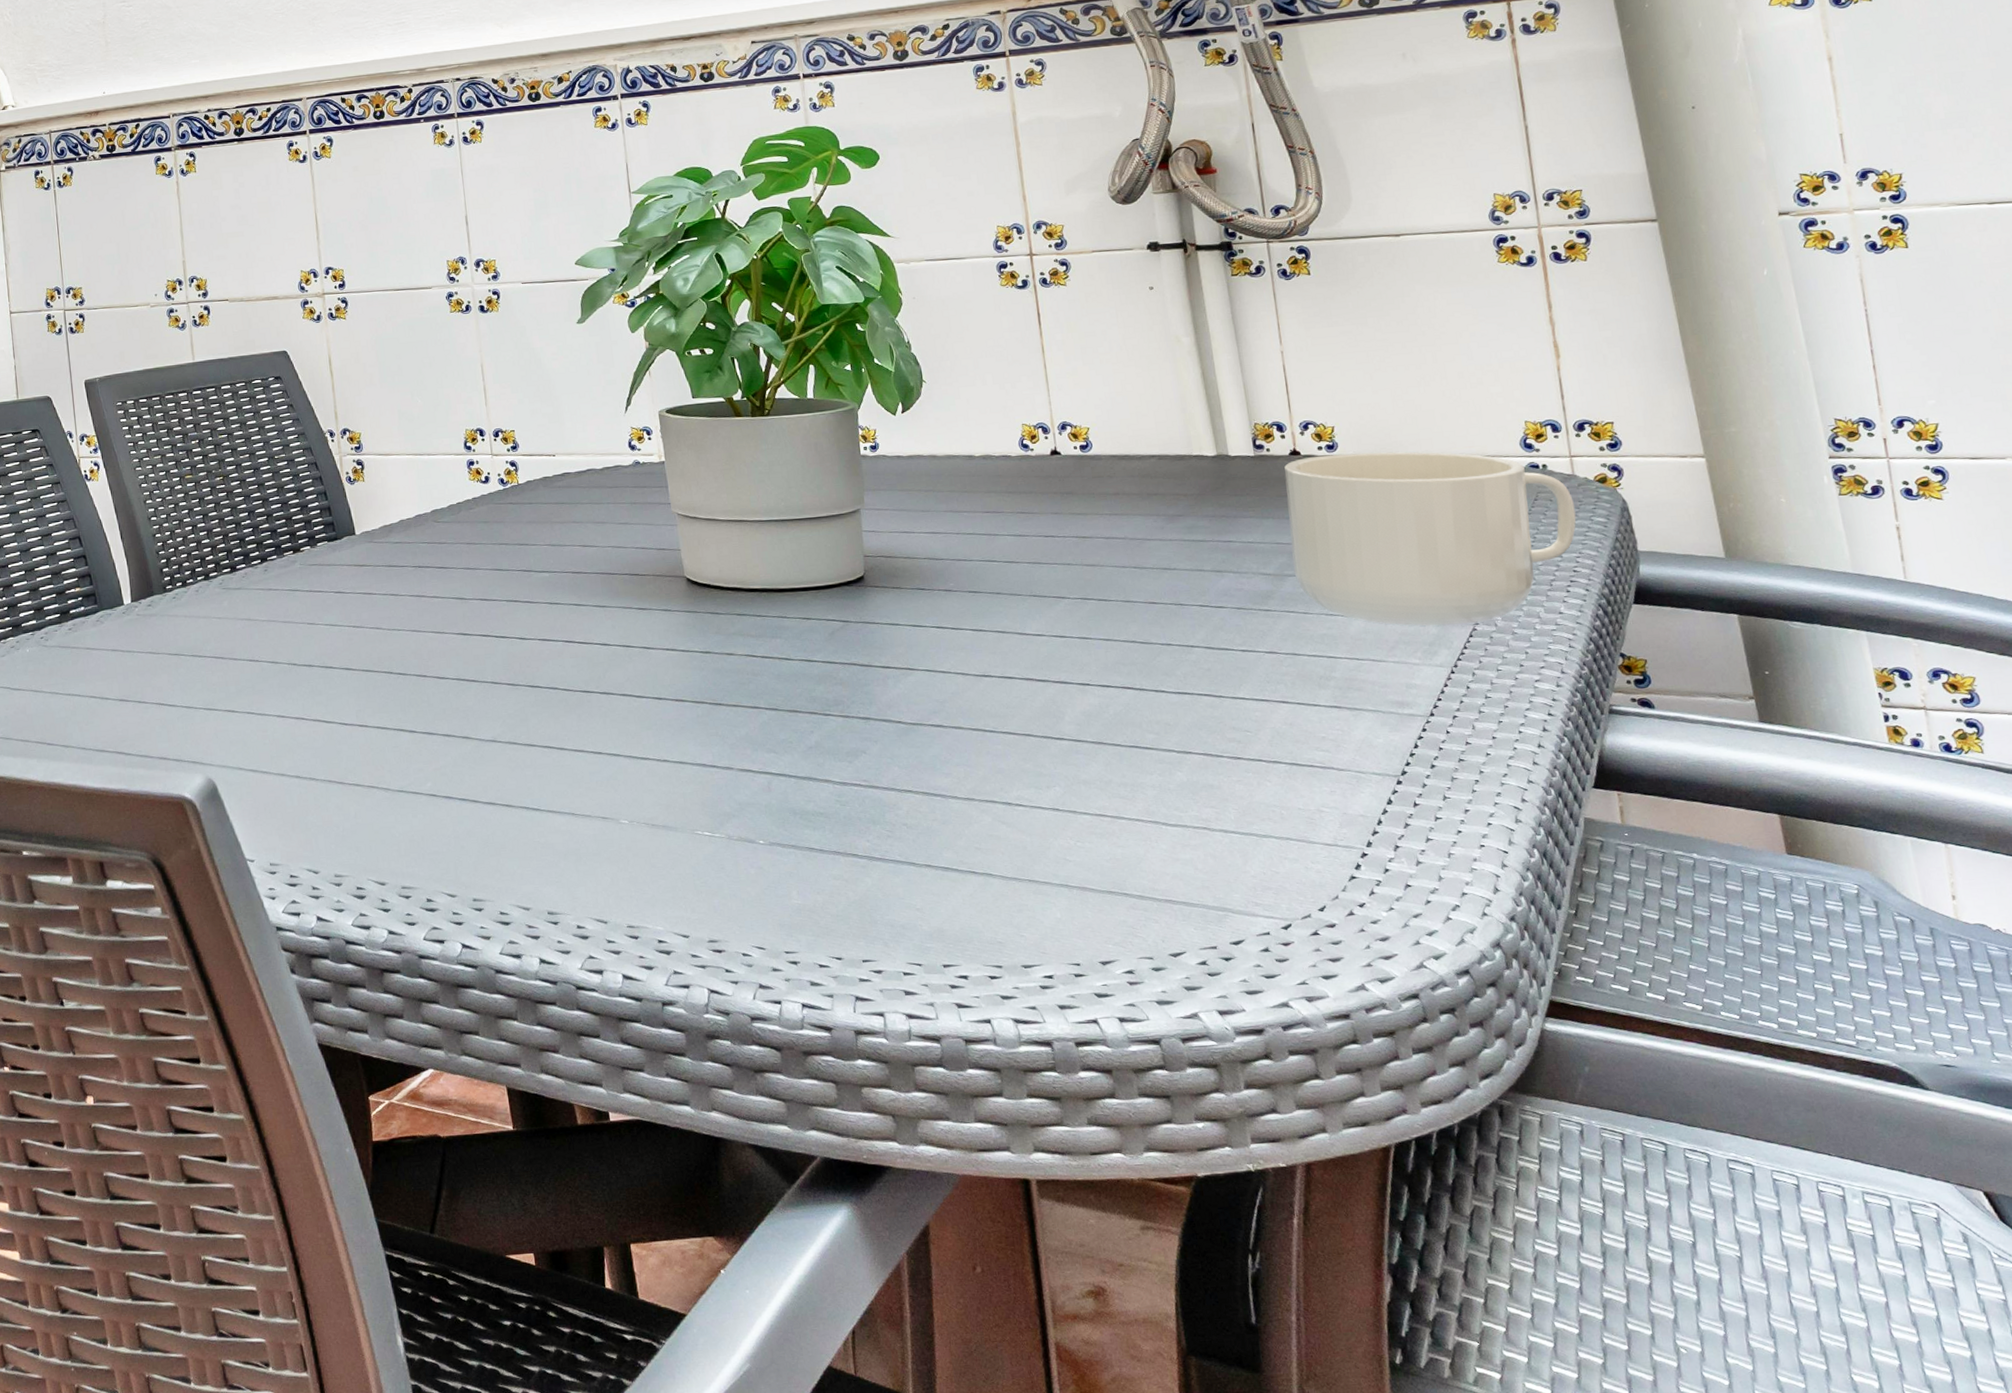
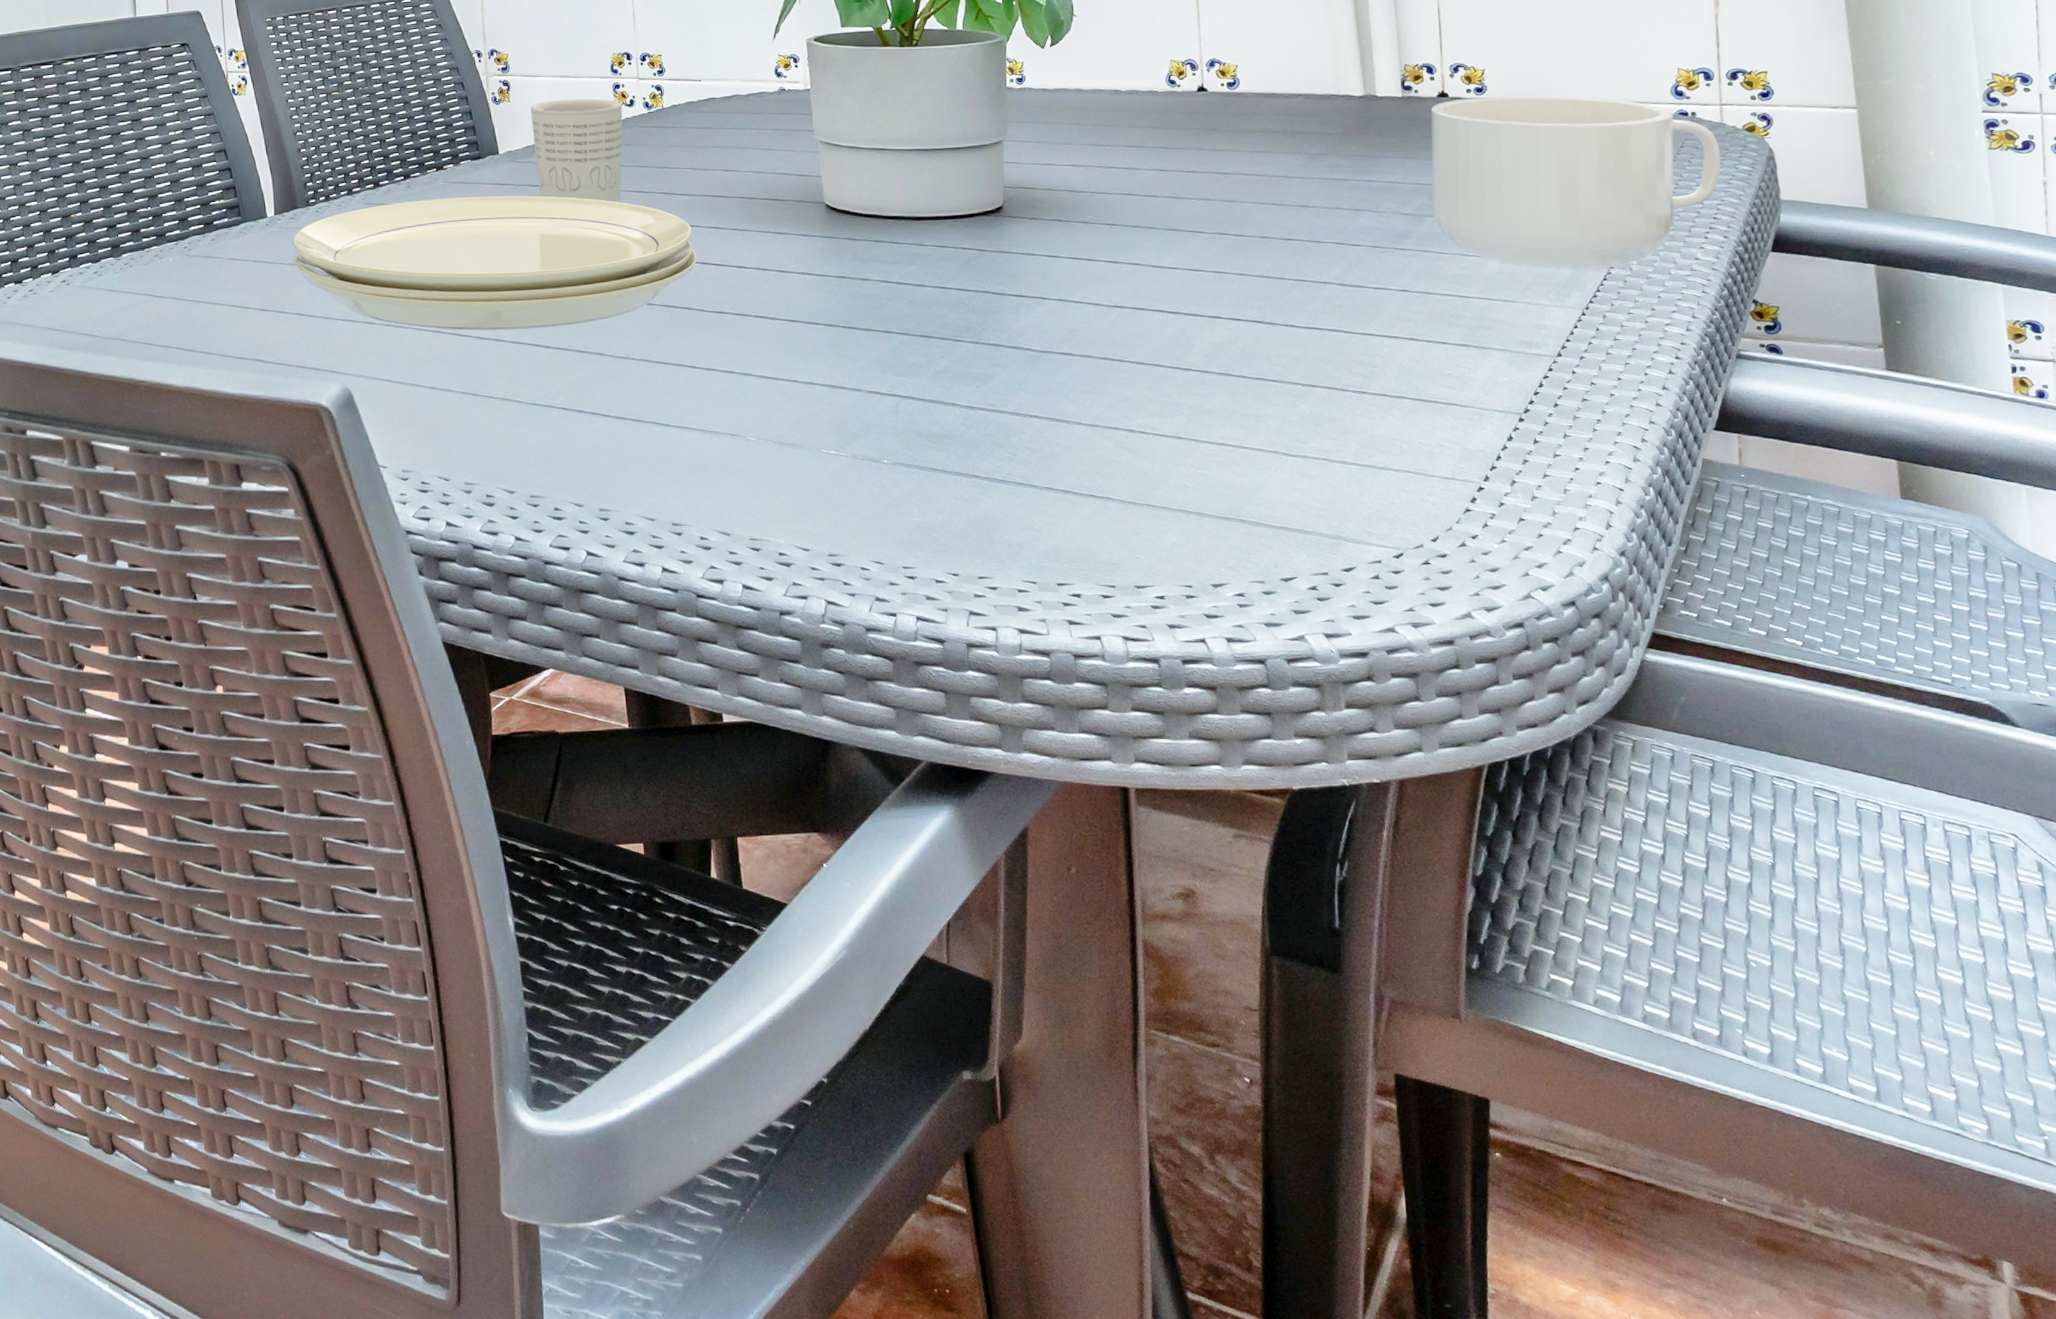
plate: none [150,576,560,717] -> present [292,195,698,331]
cup: none [385,476,481,582] -> present [530,98,623,203]

